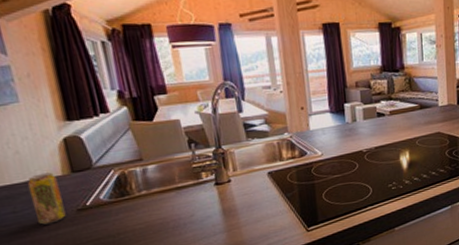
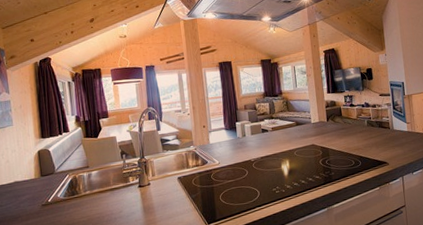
beverage can: present [27,172,66,225] -> none [11,176,34,216]

